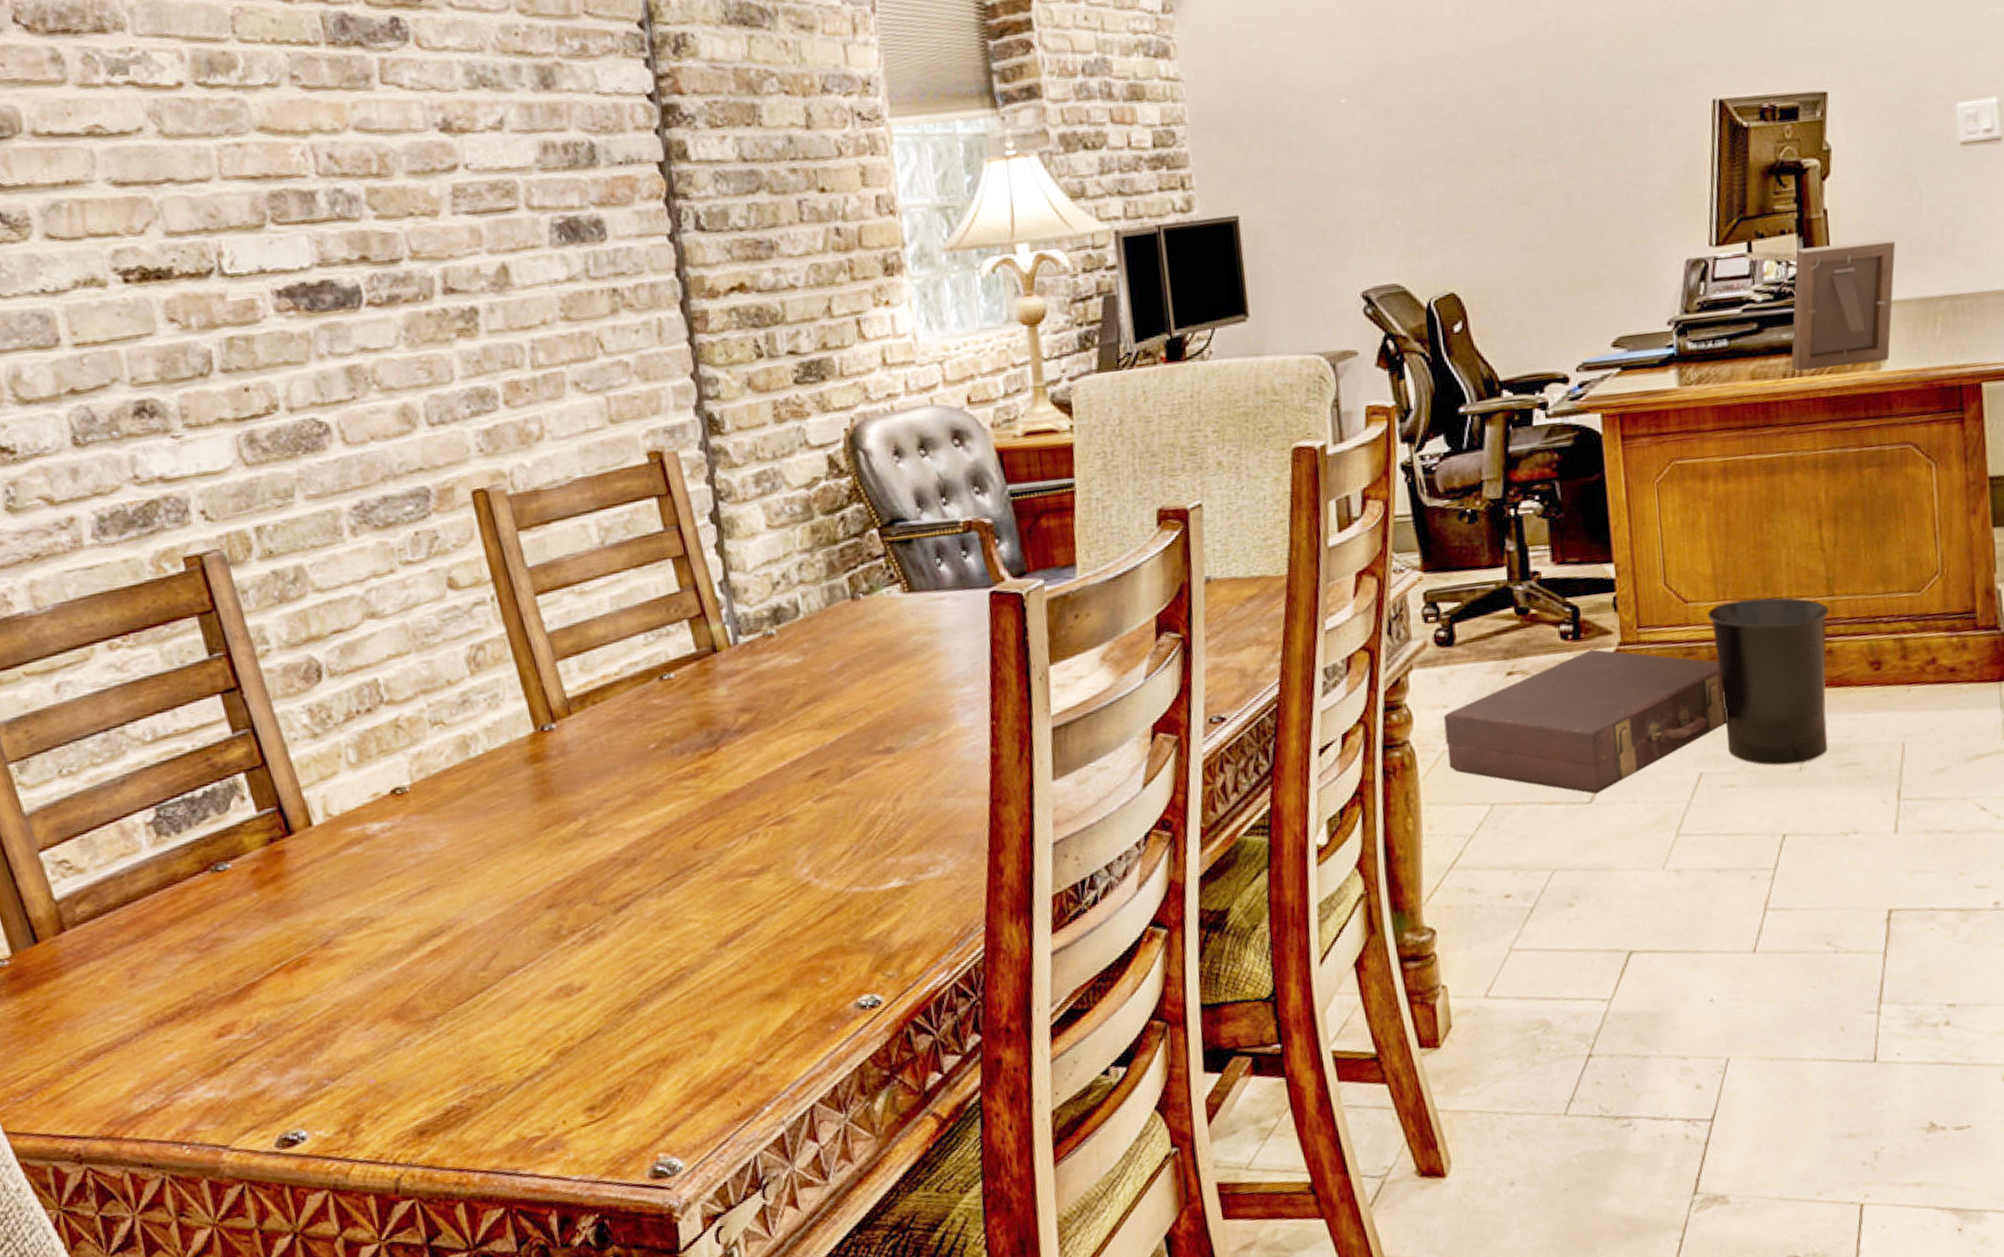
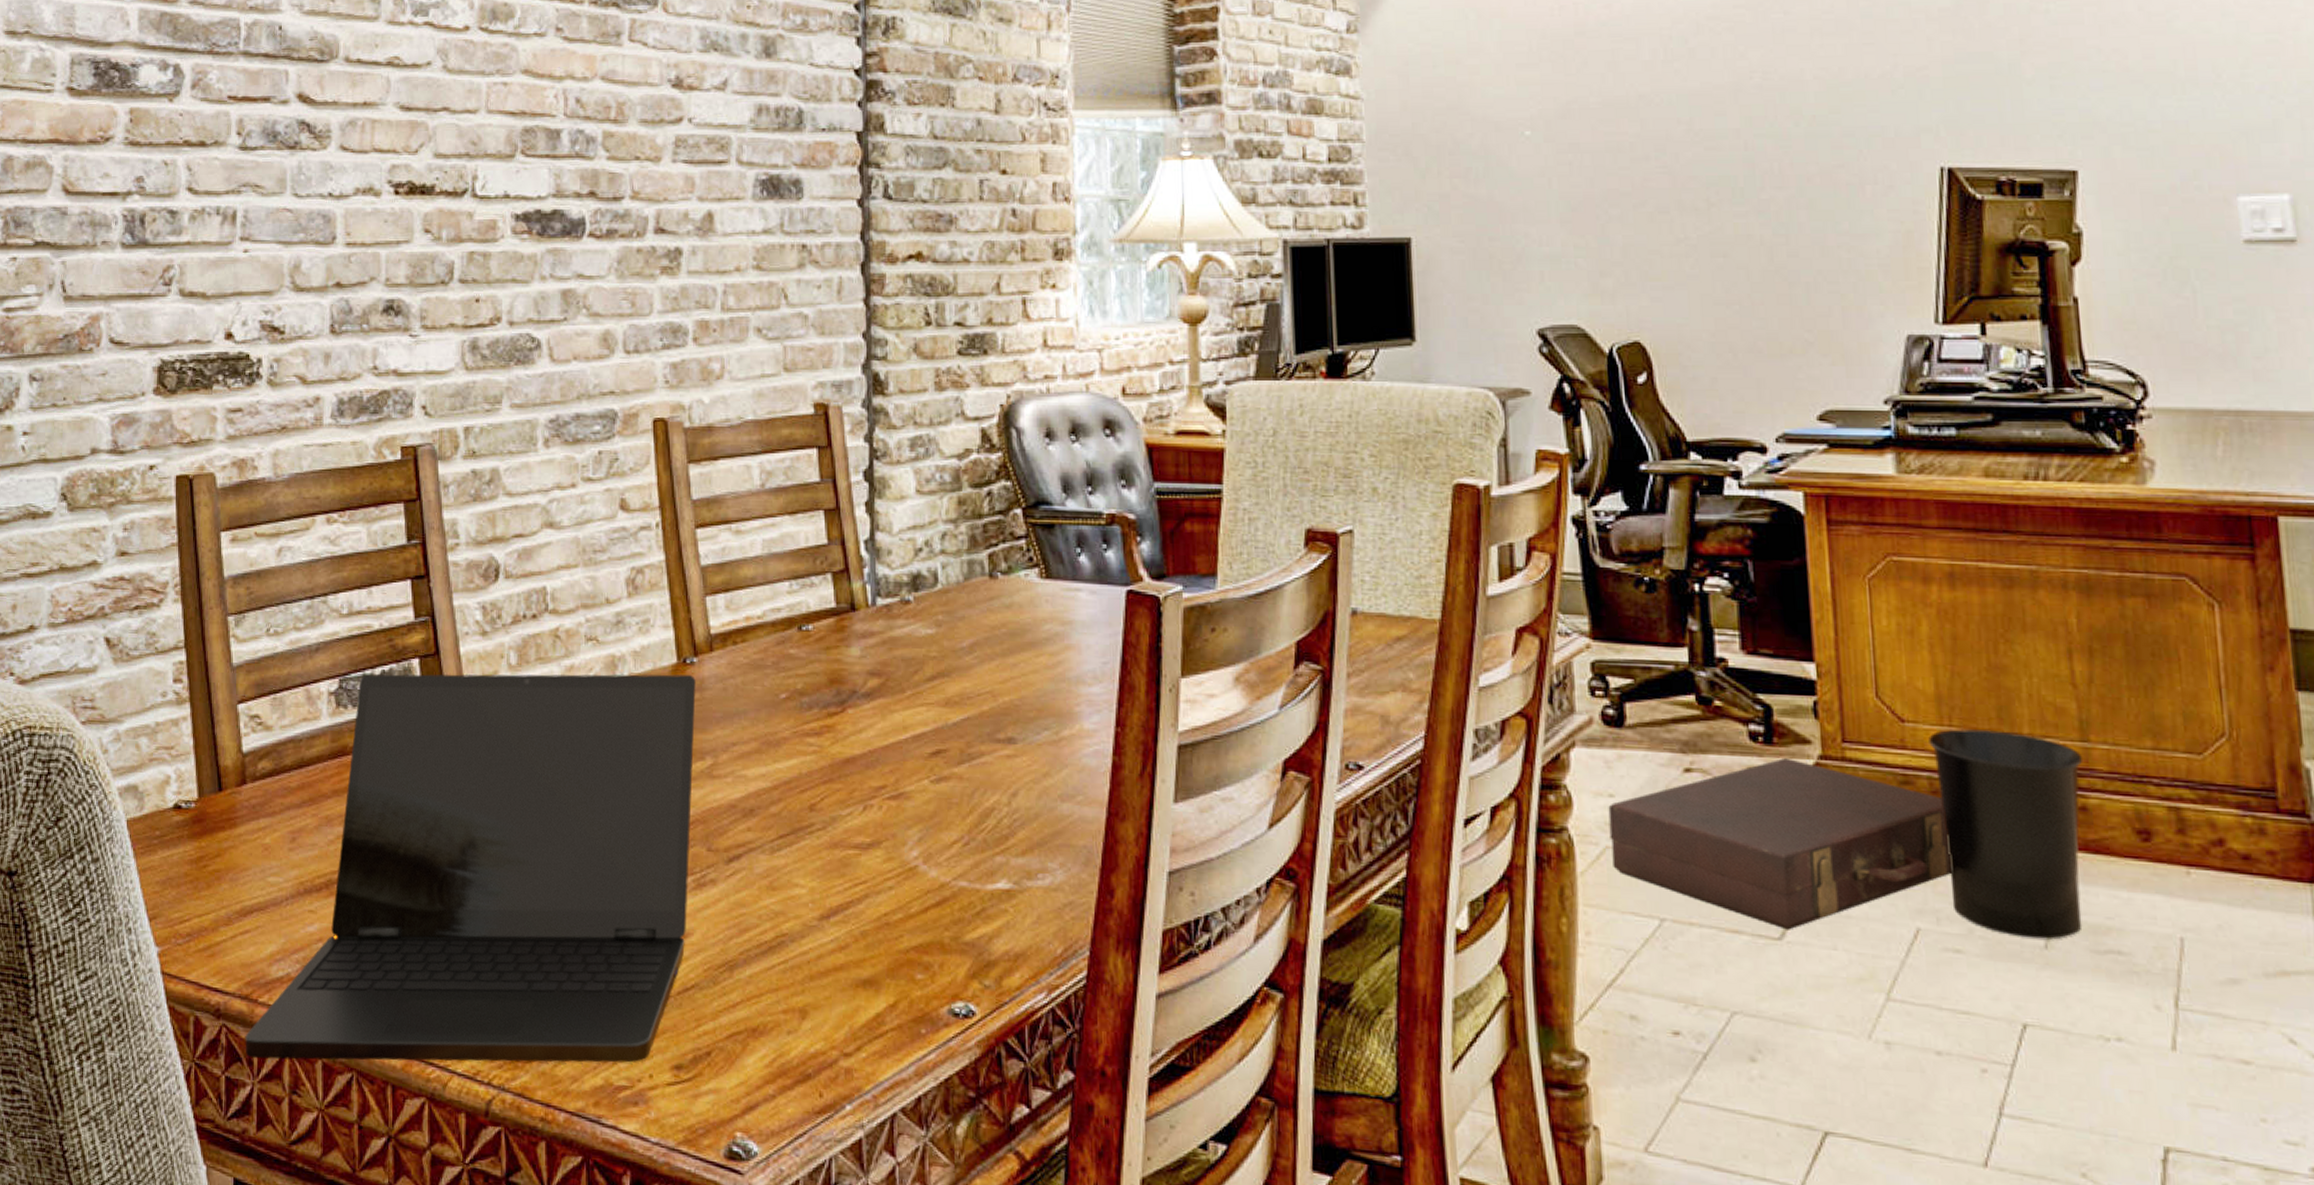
laptop: none [114,741,583,1194] -> present [245,674,696,1063]
picture frame: present [1791,238,1896,372] -> none [2033,337,2164,476]

